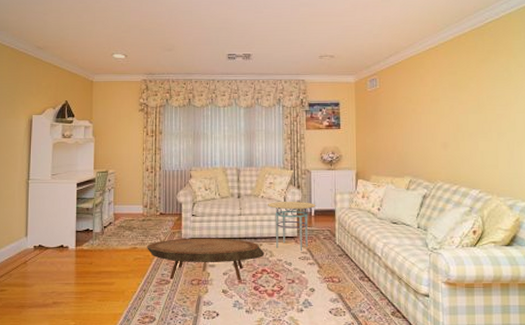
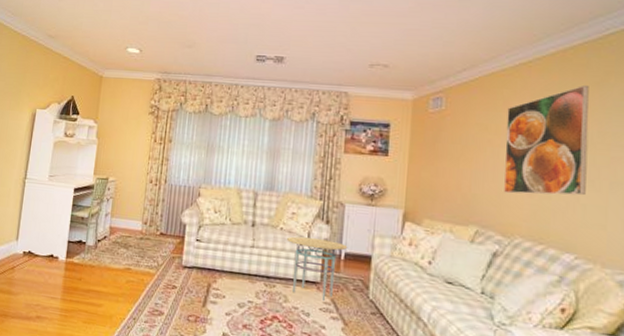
coffee table: present [147,238,265,281] -> none [142,264,278,326]
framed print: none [424,61,482,149] -> present [504,84,589,196]

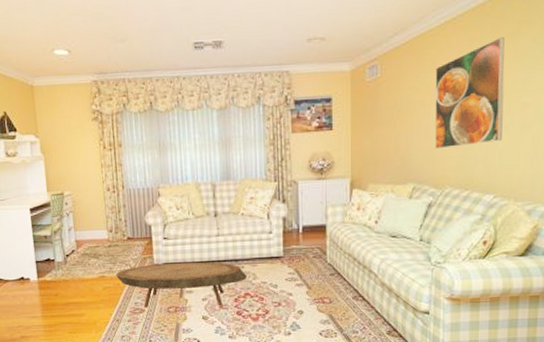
coffee table: none [142,264,278,326] -> present [116,261,247,308]
side table: present [287,236,348,302] -> none [249,217,305,273]

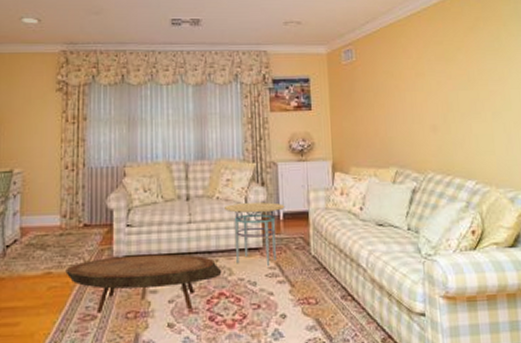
side table: none [249,217,305,273] -> present [225,202,285,267]
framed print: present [434,36,505,149] -> none [406,30,476,133]

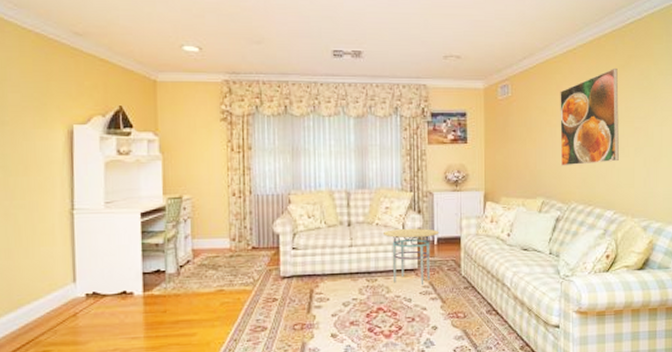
coffee table: present [65,254,222,314] -> none [236,274,381,326]
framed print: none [406,30,476,133] -> present [560,67,619,166]

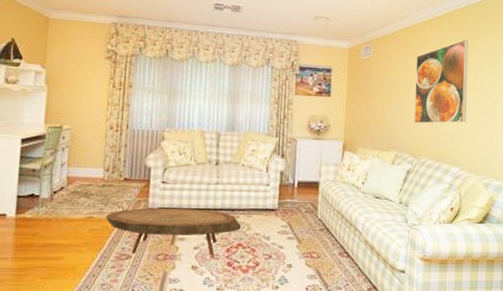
coffee table: none [236,274,381,326] -> present [106,207,242,256]
side table: present [384,228,440,286] -> none [248,171,300,225]

